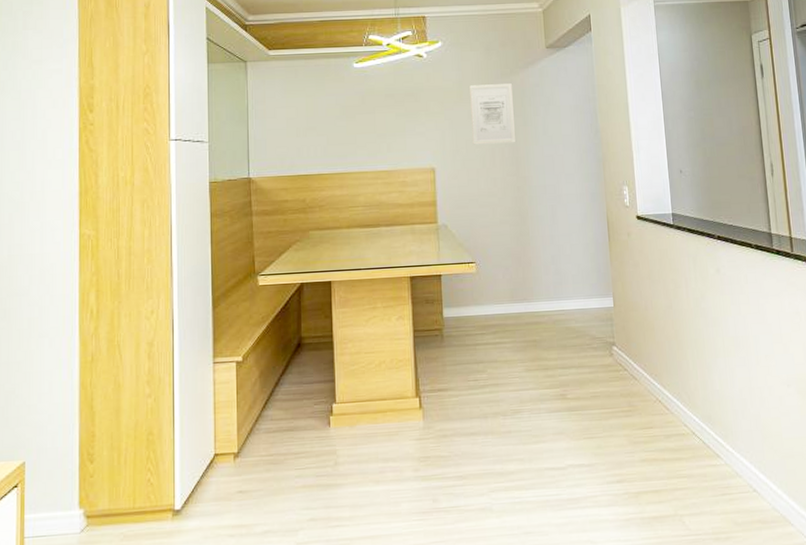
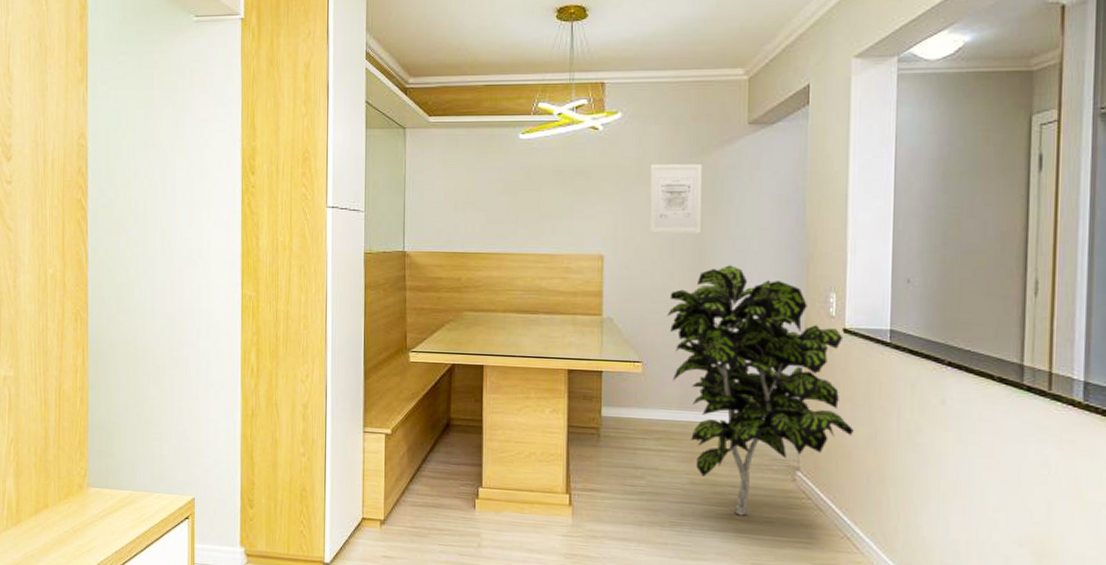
indoor plant: none [493,169,654,395] -> present [666,265,854,516]

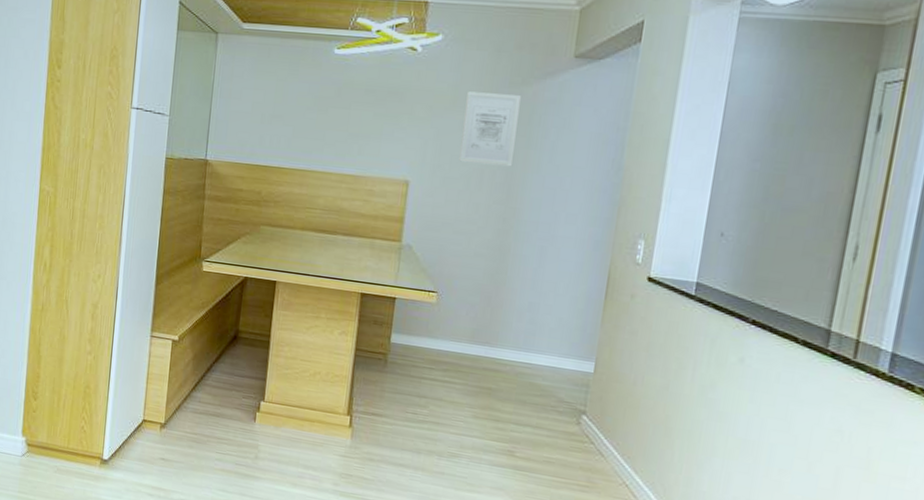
indoor plant: present [666,265,854,516] -> none [466,202,647,454]

